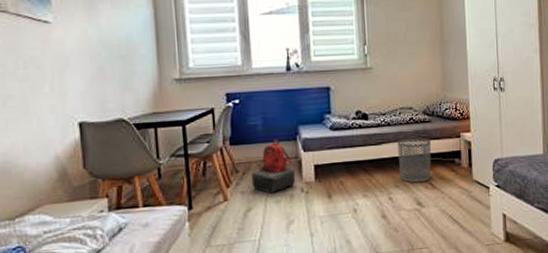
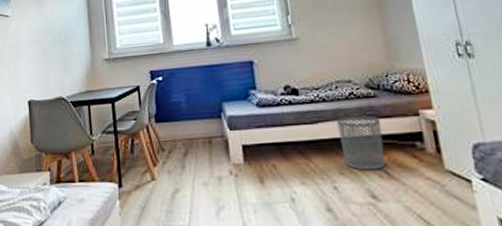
backpack: present [251,139,296,193] -> none [177,117,223,174]

